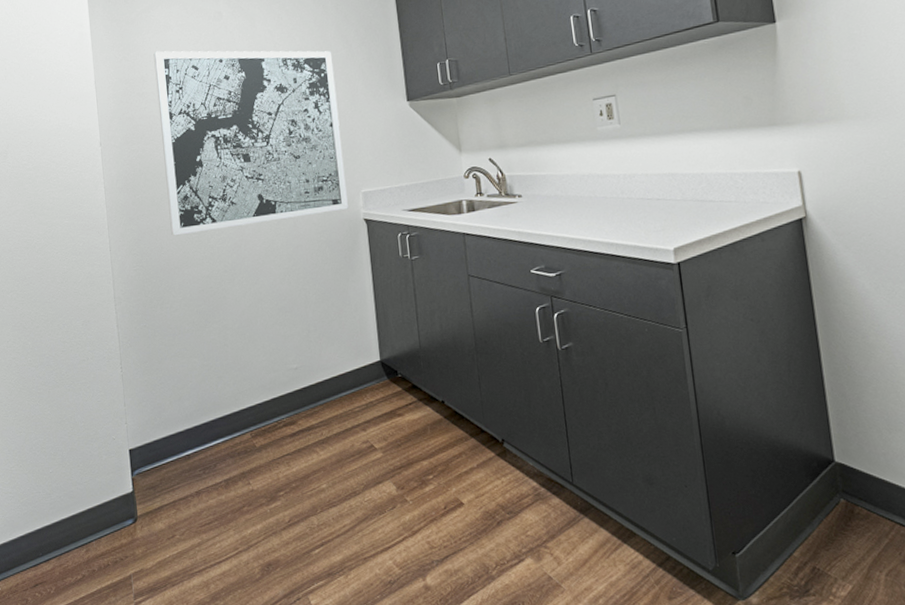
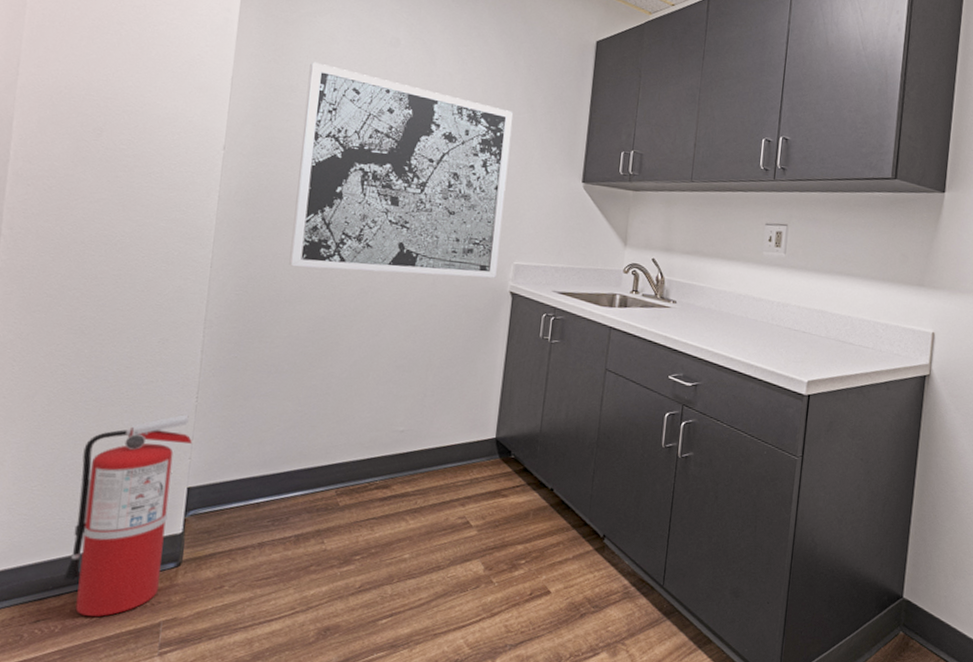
fire extinguisher: none [43,385,125,576] -> present [62,414,192,617]

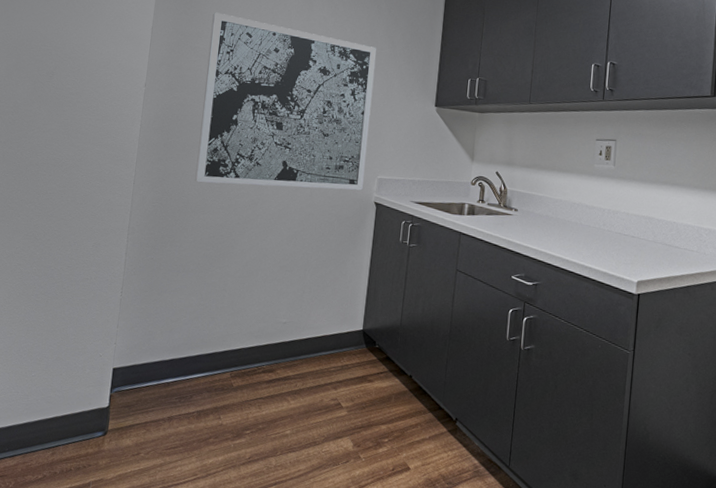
fire extinguisher: present [62,414,192,617] -> none [15,306,117,476]

